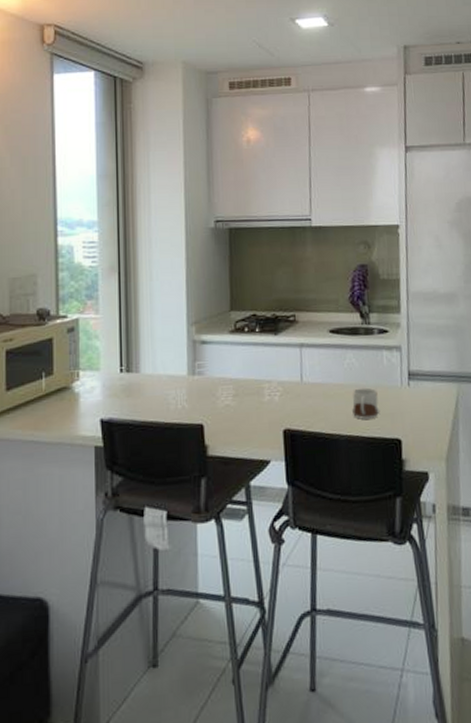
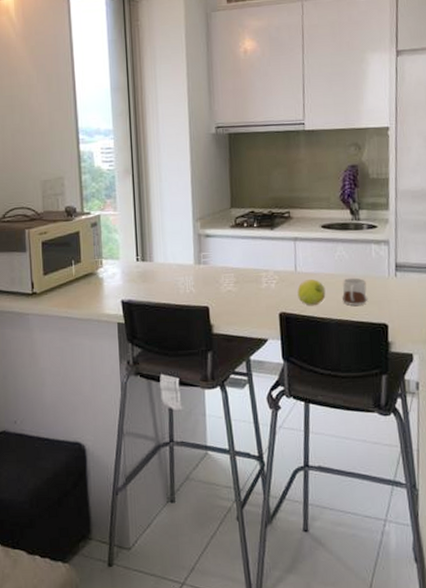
fruit: none [304,389,335,421] -> present [297,278,326,306]

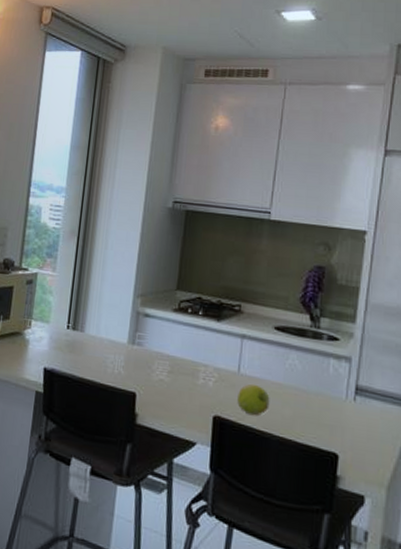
mug: present [341,277,368,306] -> none [287,391,319,426]

